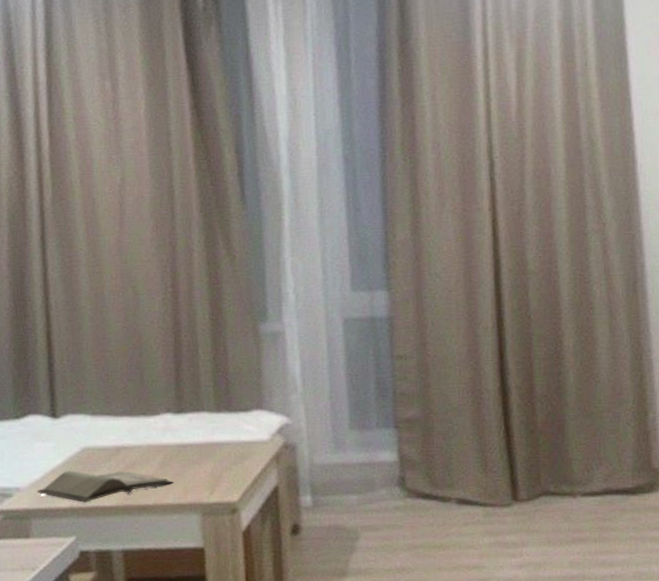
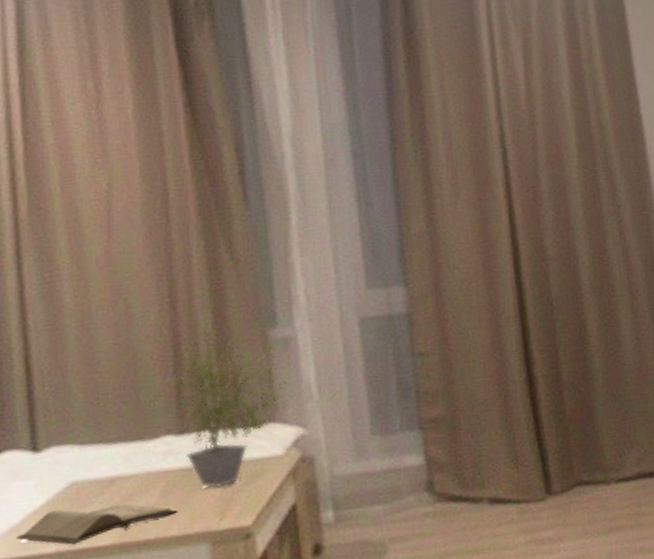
potted plant: none [159,319,274,466] -> present [158,330,287,489]

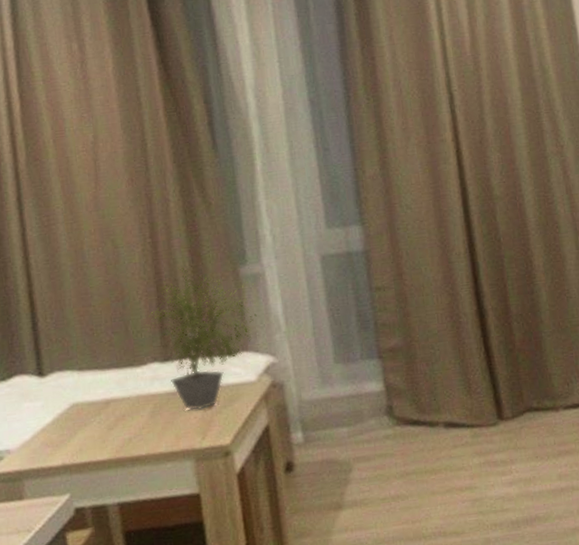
hardback book: present [16,504,178,545] -> none [28,424,165,459]

